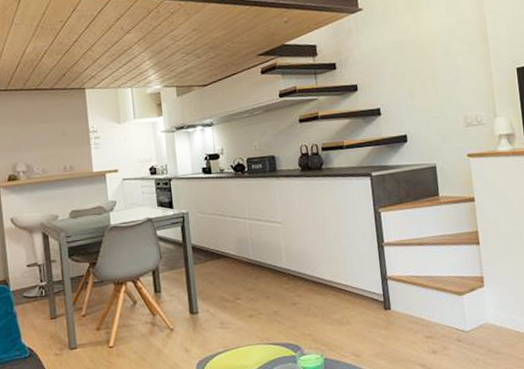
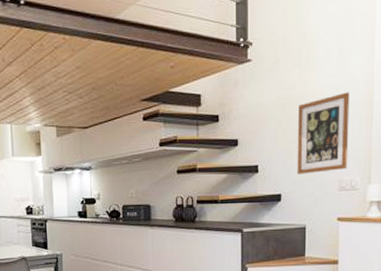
wall art: none [414,31,471,114] -> present [297,92,350,174]

